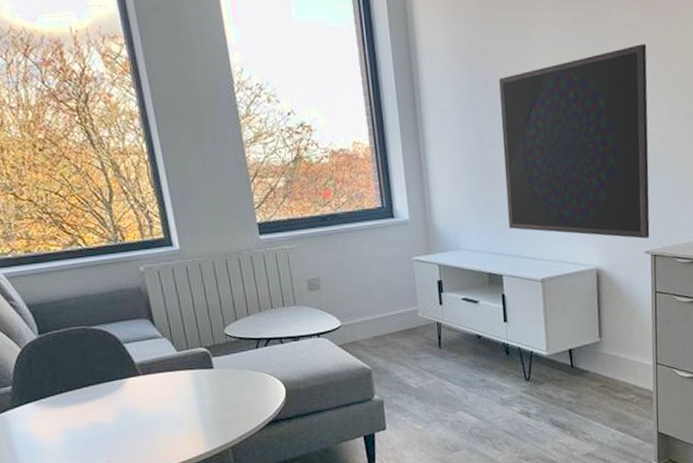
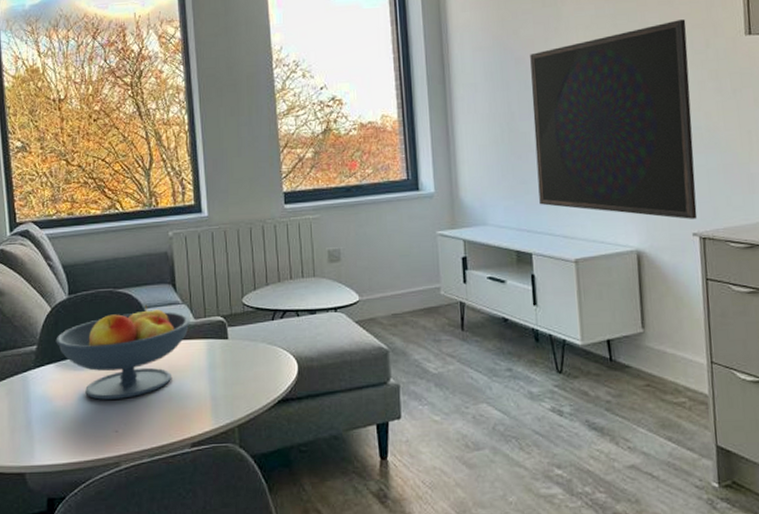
fruit bowl: none [31,340,173,434] -> present [55,305,190,400]

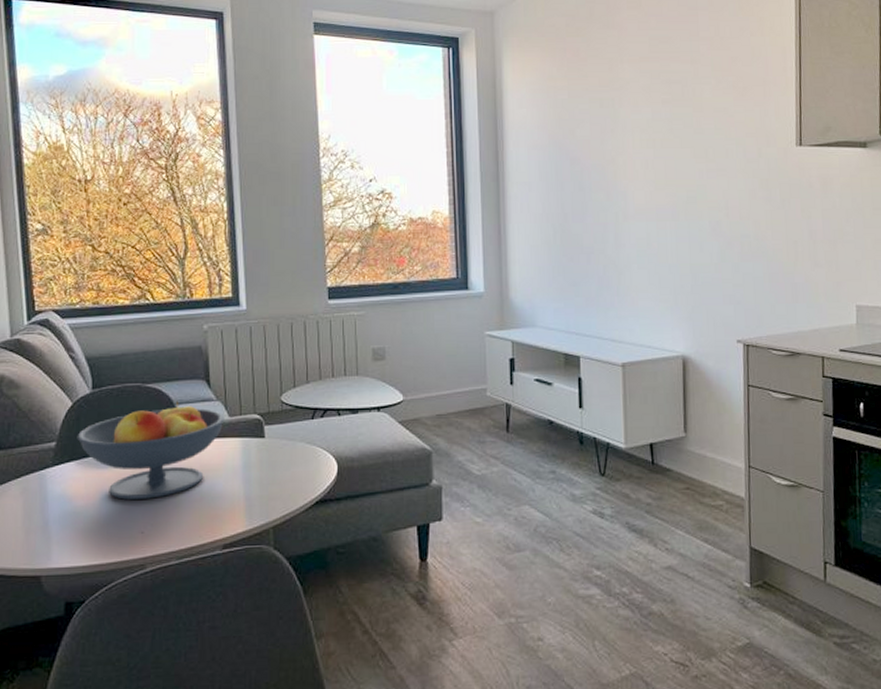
television: present [530,19,698,219] -> none [585,127,742,326]

